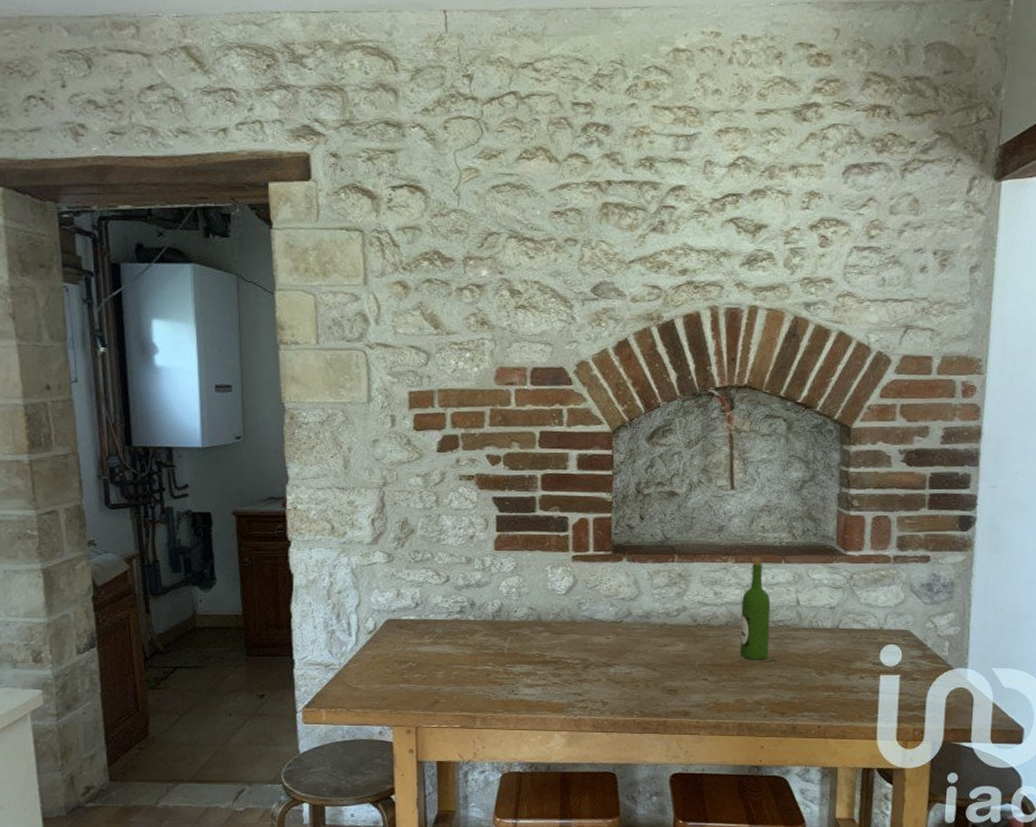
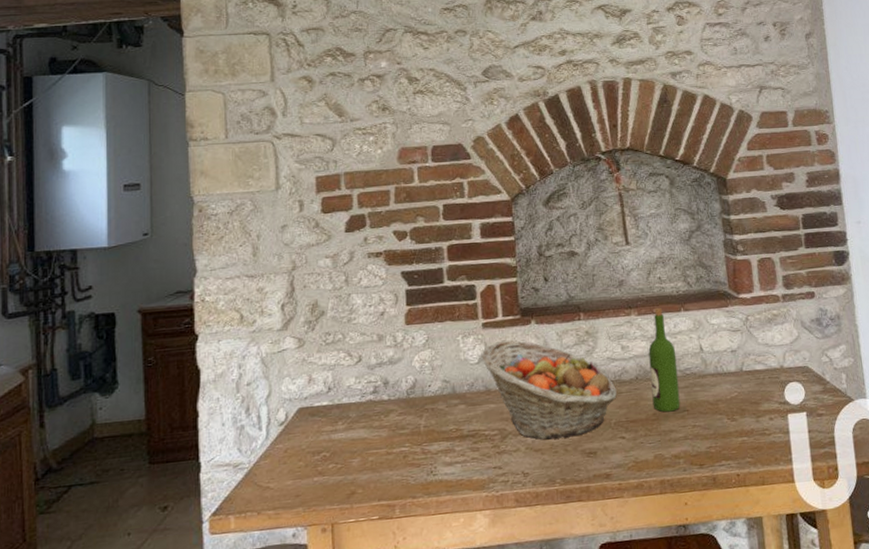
fruit basket: none [570,576,704,674] -> present [482,340,617,440]

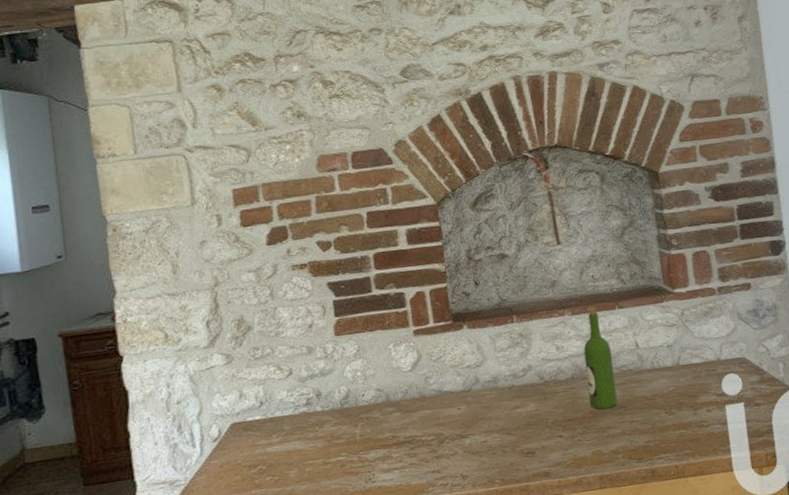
fruit basket: present [482,340,617,440] -> none [415,346,553,443]

